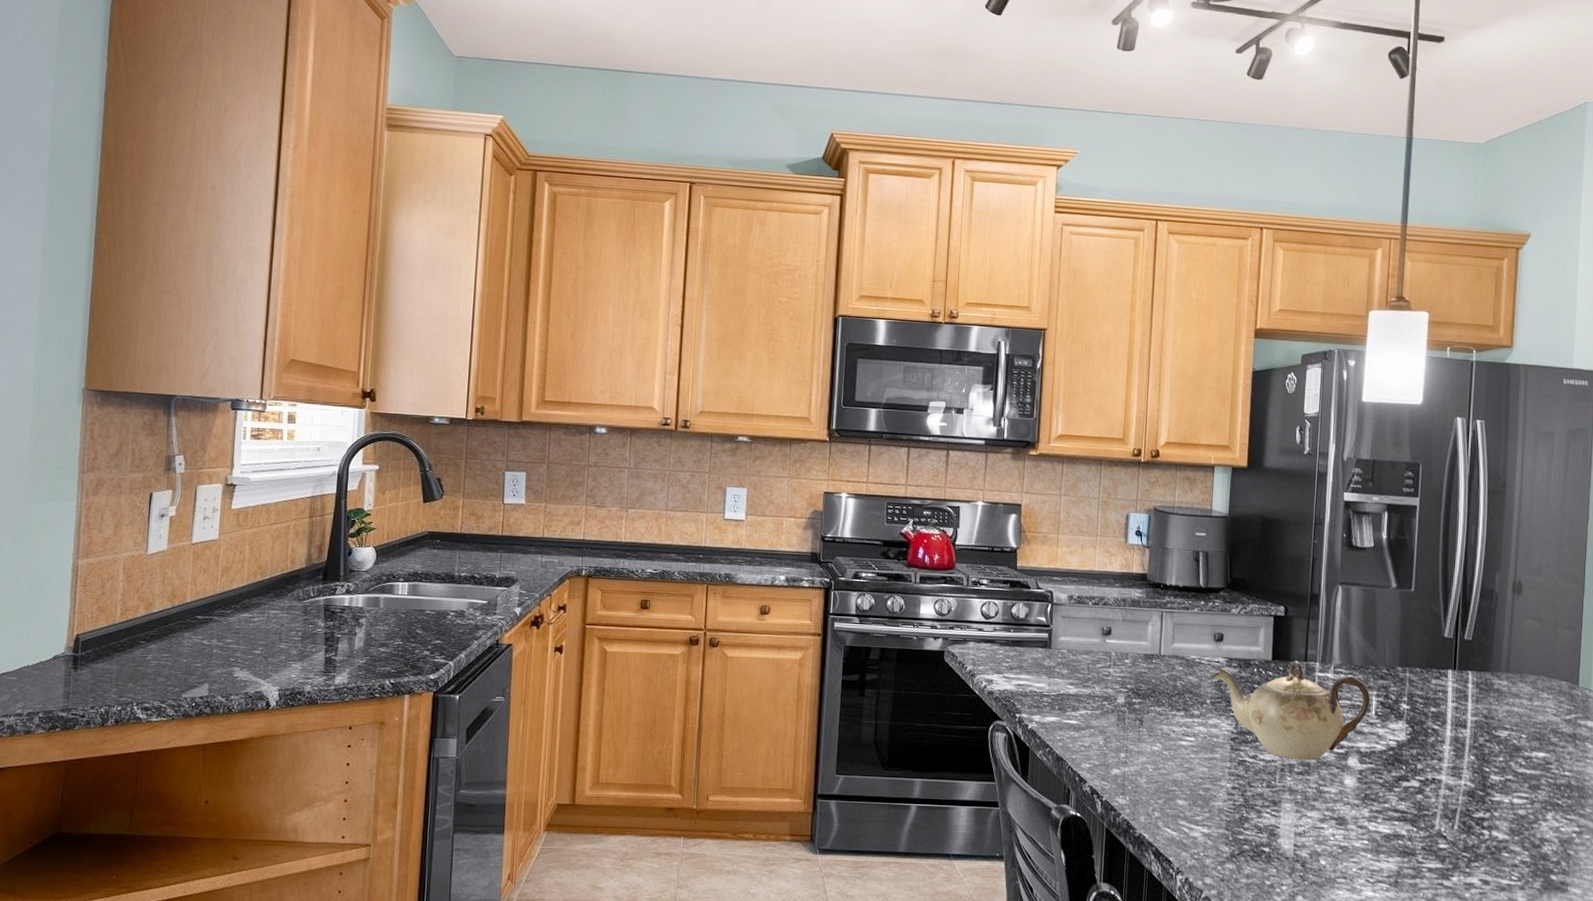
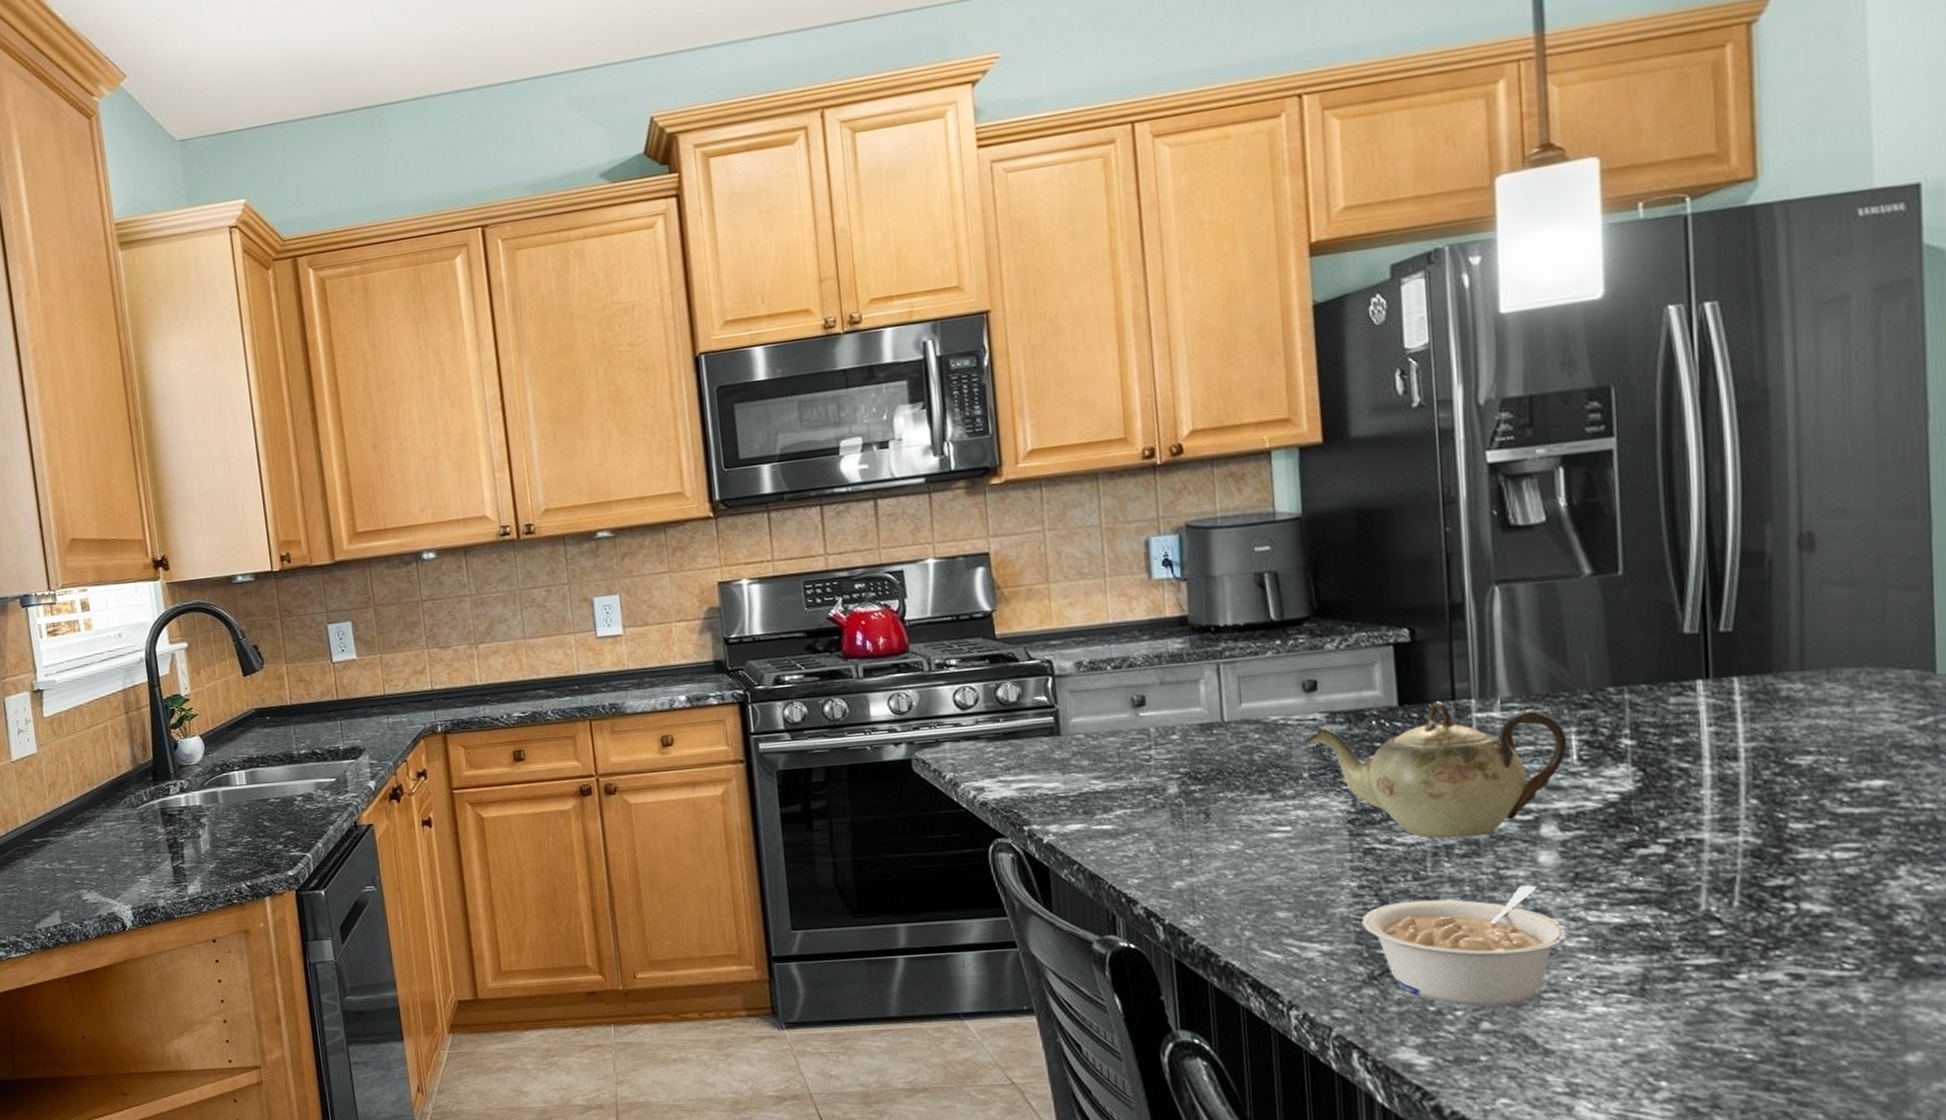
legume: none [1231,799,1357,885] -> present [1362,885,1569,1007]

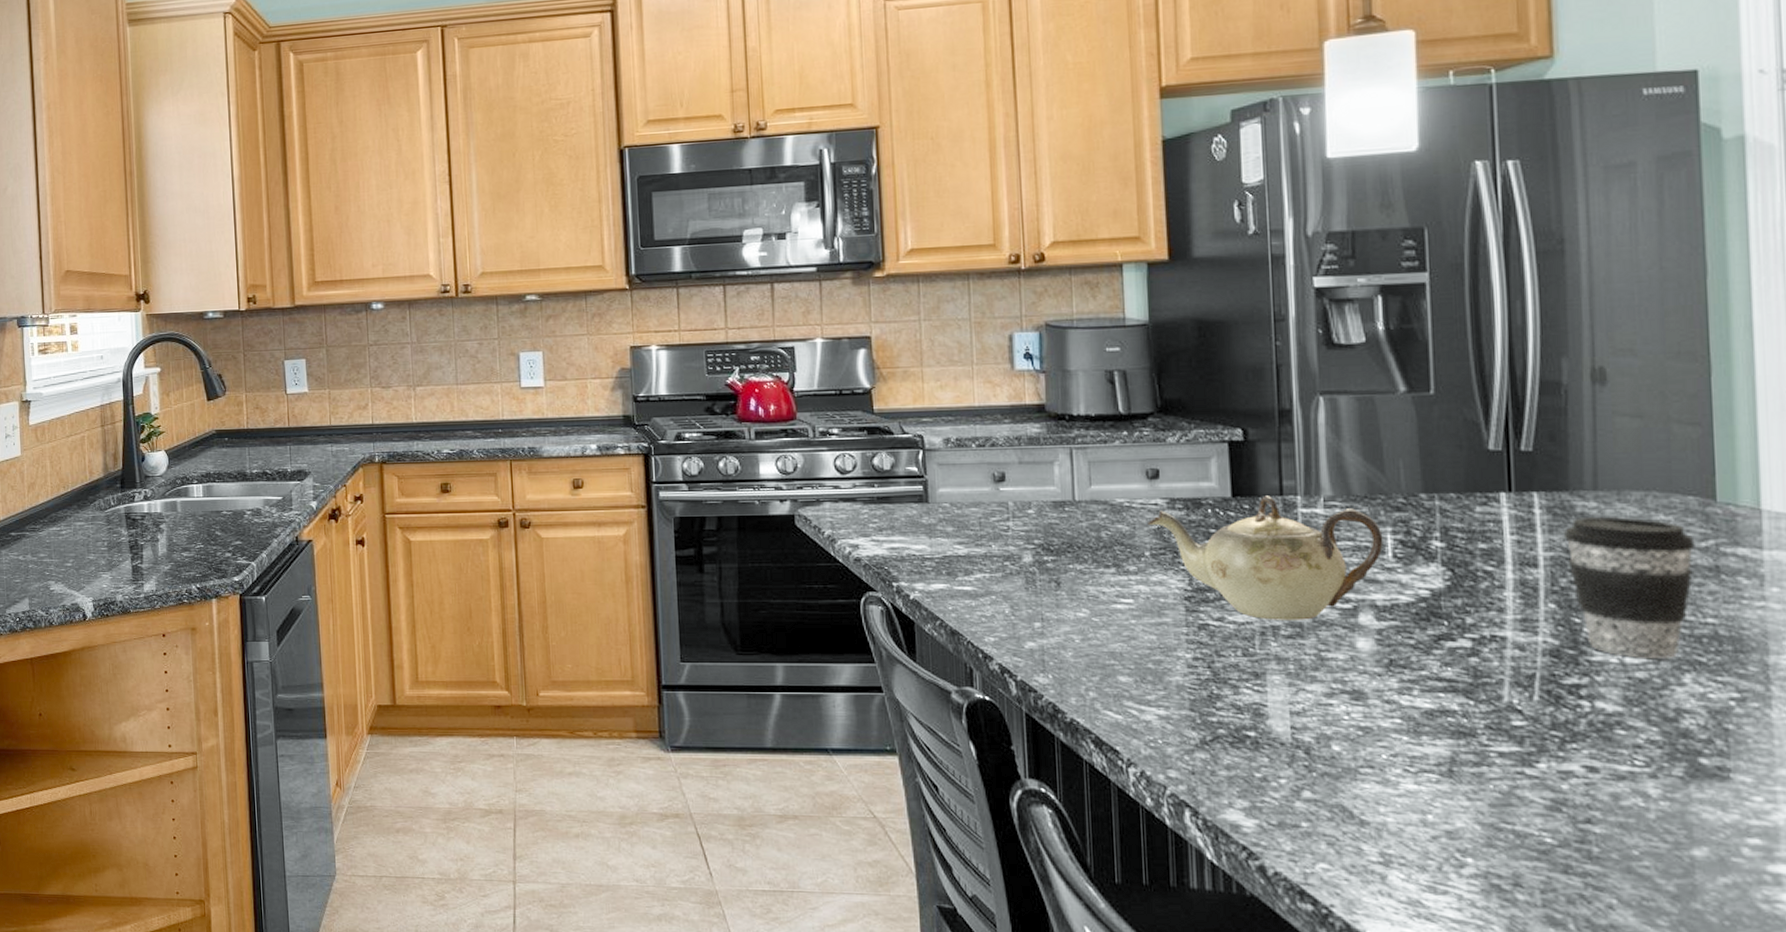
legume: present [1362,885,1569,1007] -> none [1195,668,1383,777]
coffee cup: none [1766,698,1914,852] -> present [1563,516,1697,658]

